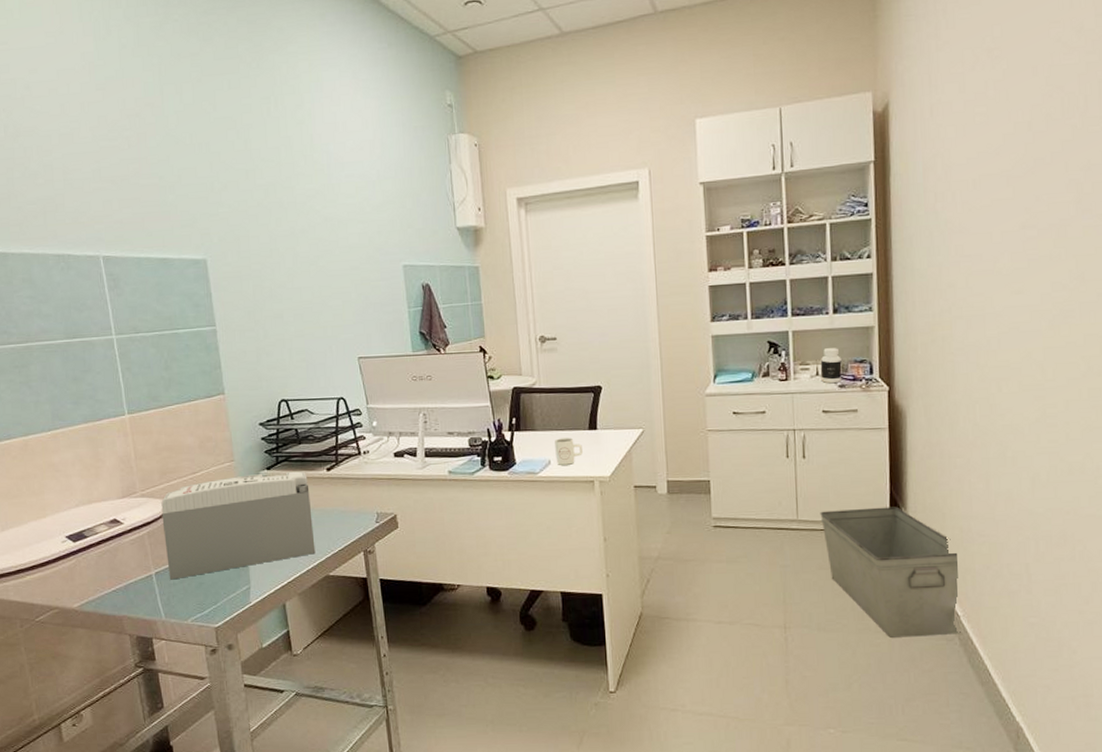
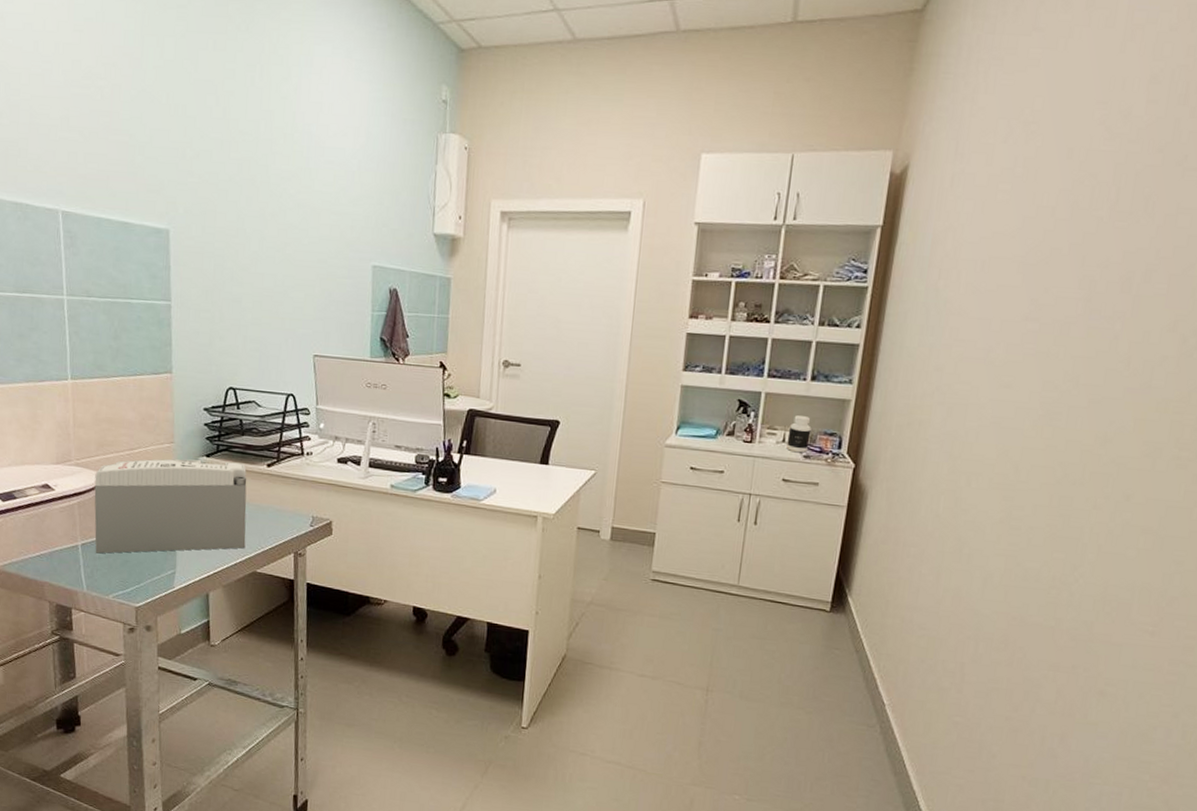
mug: present [555,438,583,465] -> none [502,468,531,497]
storage bin: present [820,506,961,638] -> none [762,580,894,722]

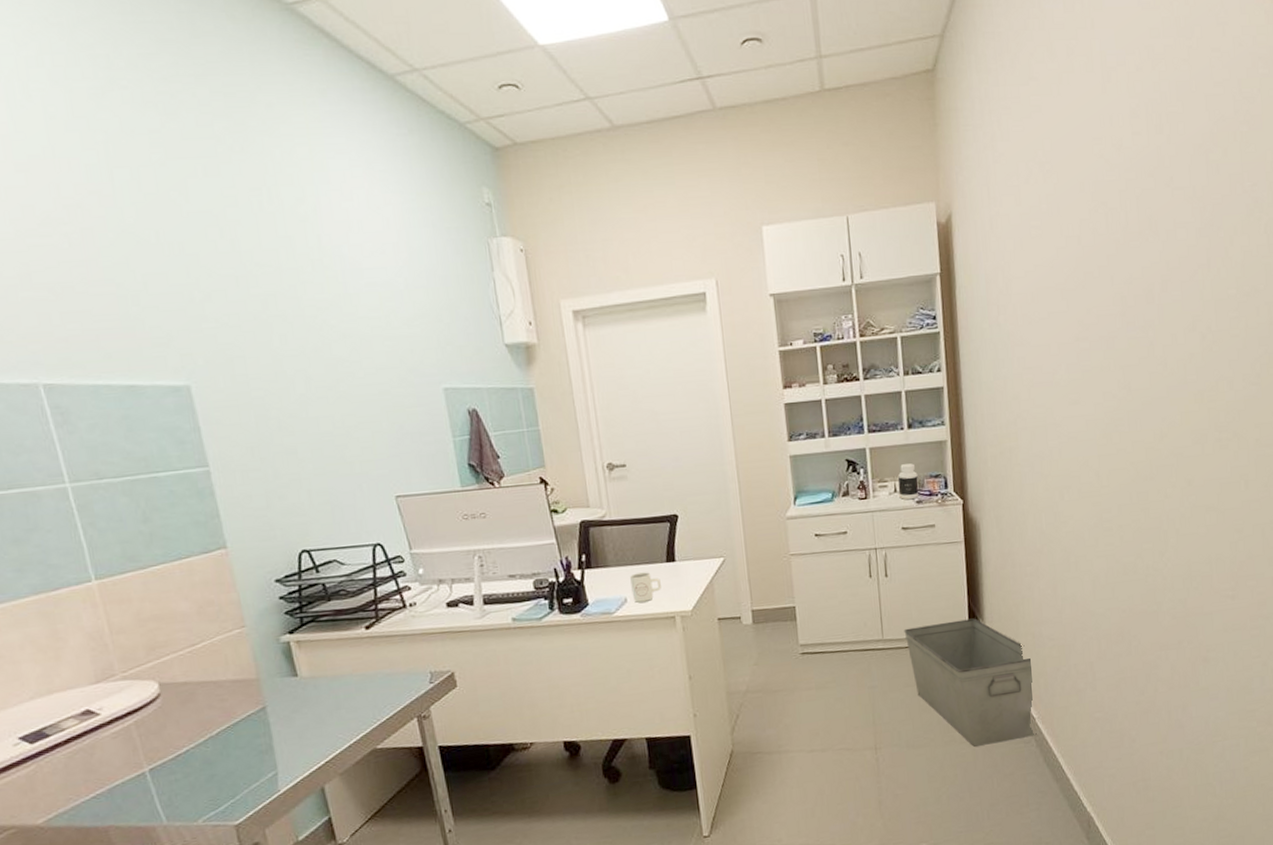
battery: present [94,458,247,554] -> none [150,631,358,776]
mug: none [502,468,531,497] -> present [630,572,661,603]
storage bin: none [762,580,894,722] -> present [904,618,1037,747]

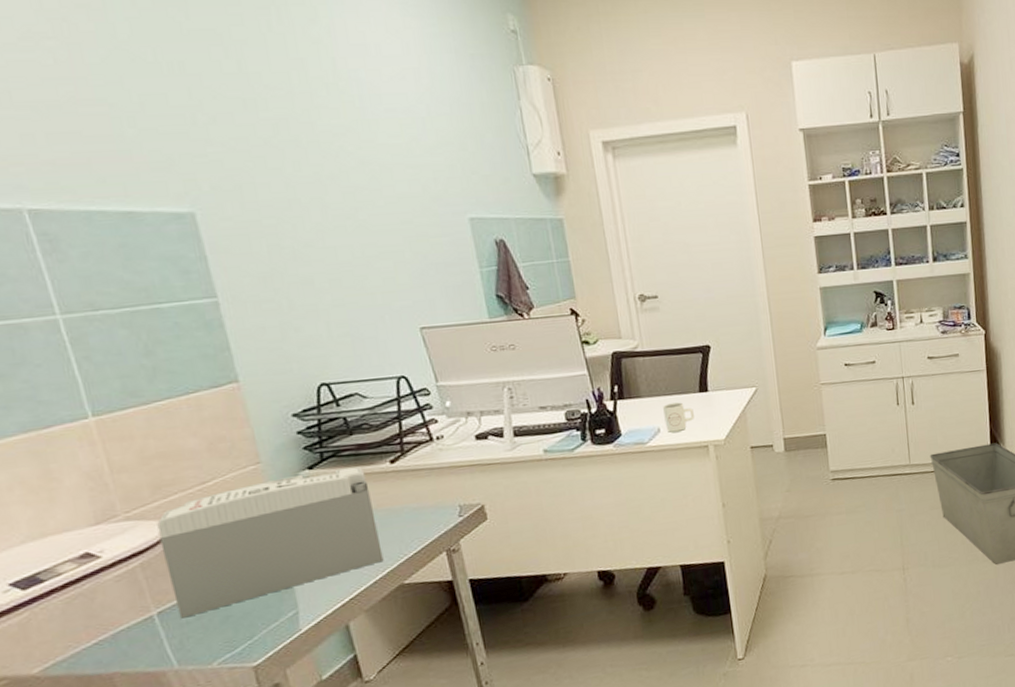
battery: none [150,631,358,776] -> present [157,466,384,619]
medicine bottle: present [897,463,919,500] -> none [923,295,944,331]

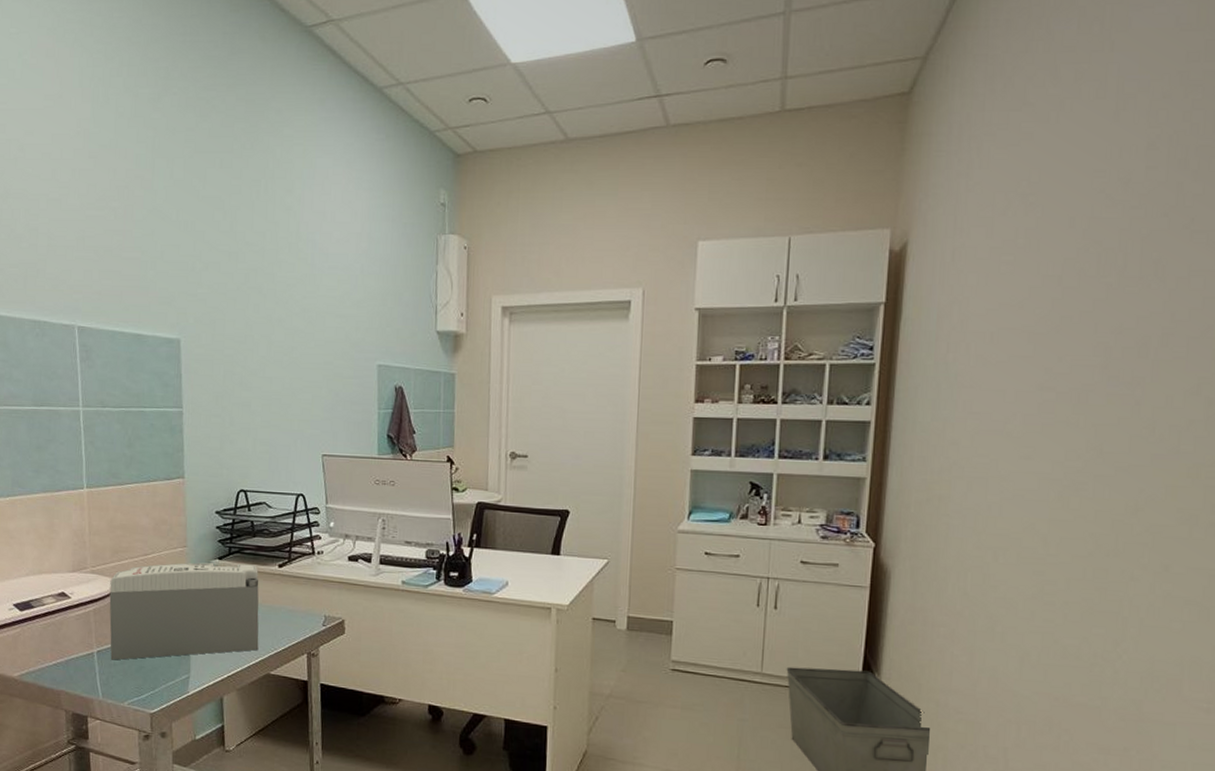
mug: present [663,402,694,433] -> none [514,560,543,589]

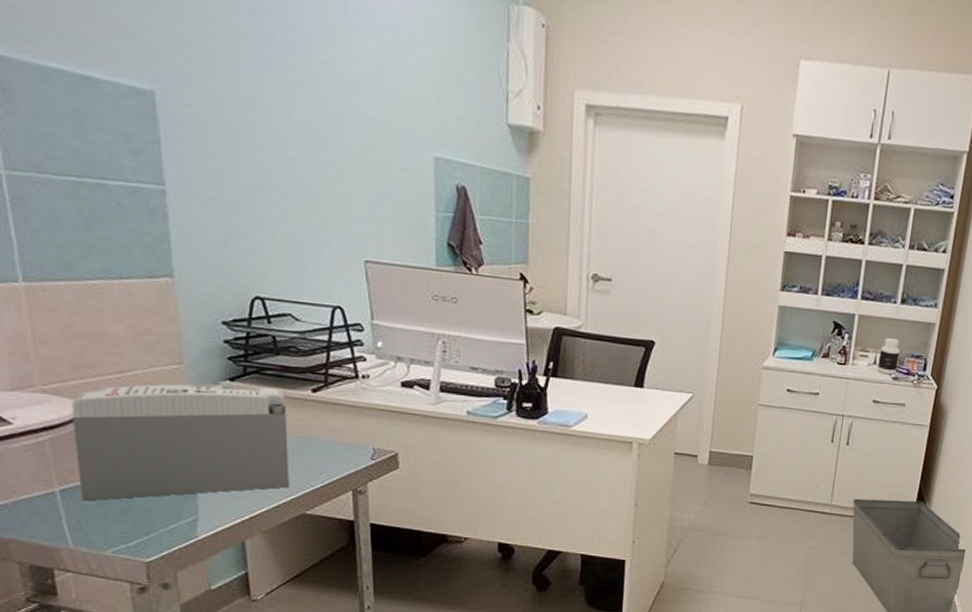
medicine bottle: none [802,496,827,534] -> present [877,338,900,375]

